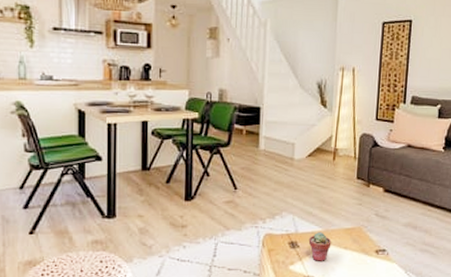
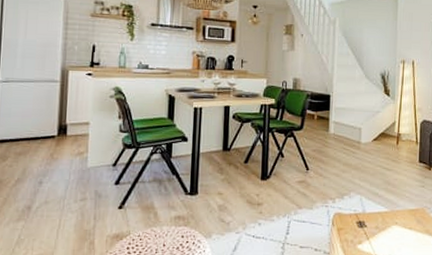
potted succulent: present [308,232,332,261] -> none [375,213,397,241]

